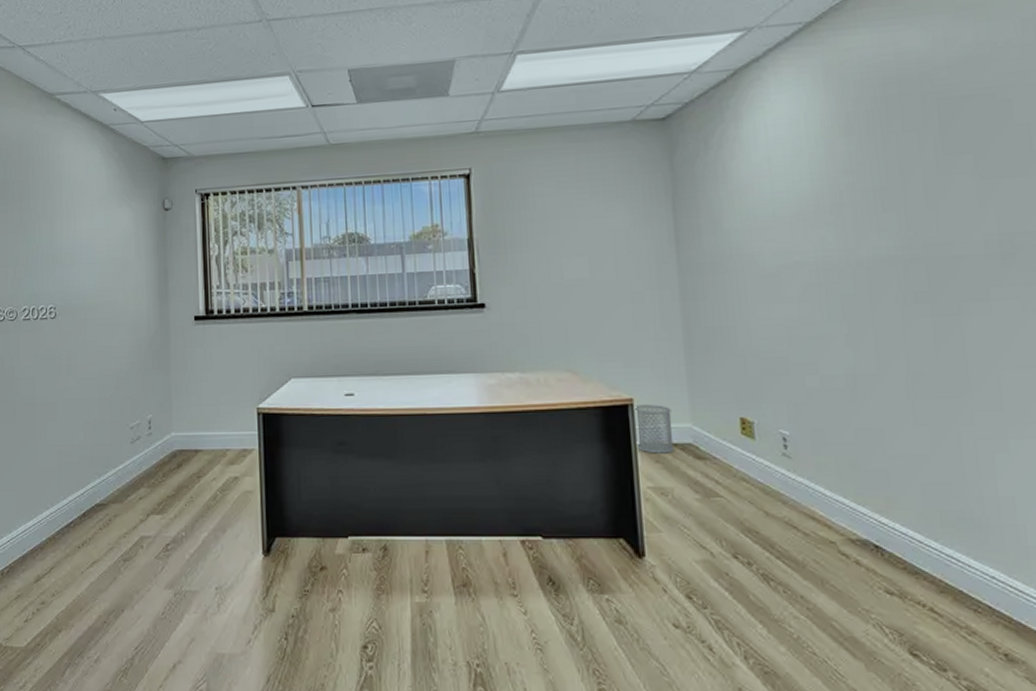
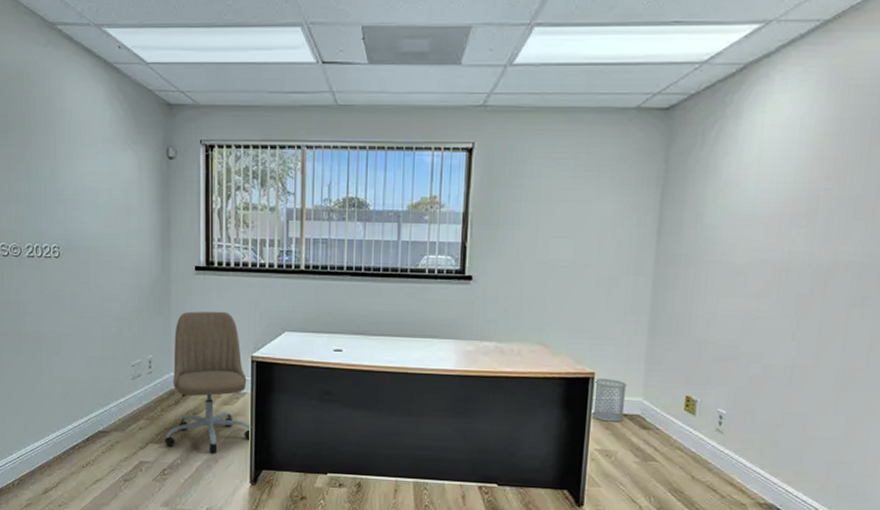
office chair: none [166,361,262,521] -> present [164,311,252,453]

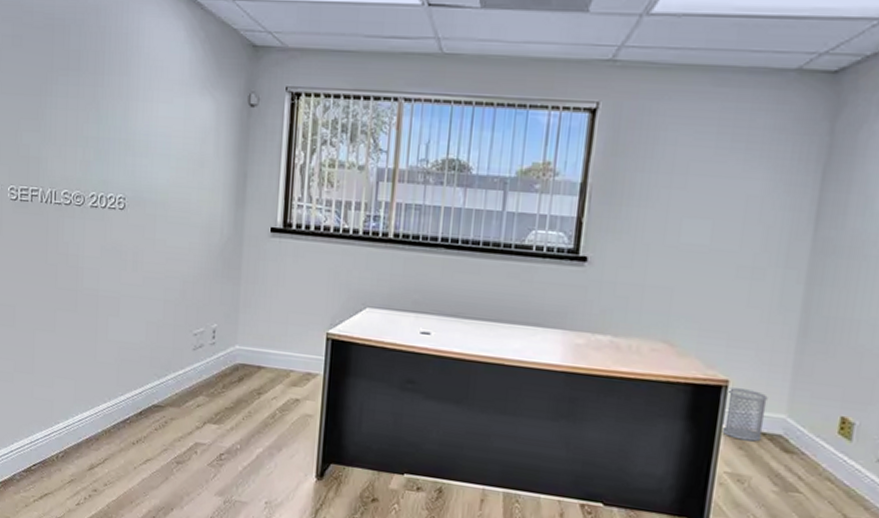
office chair: present [164,311,252,453] -> none [223,278,322,440]

